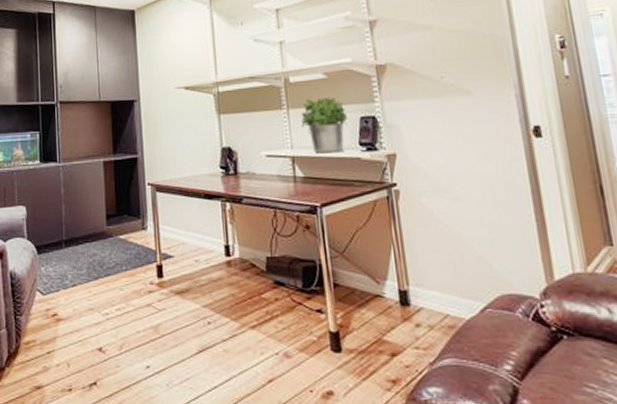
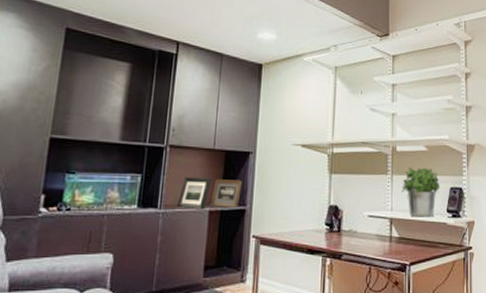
picture frame: none [73,129,102,161] -> present [176,177,212,210]
picture frame: none [103,129,131,158] -> present [210,179,242,209]

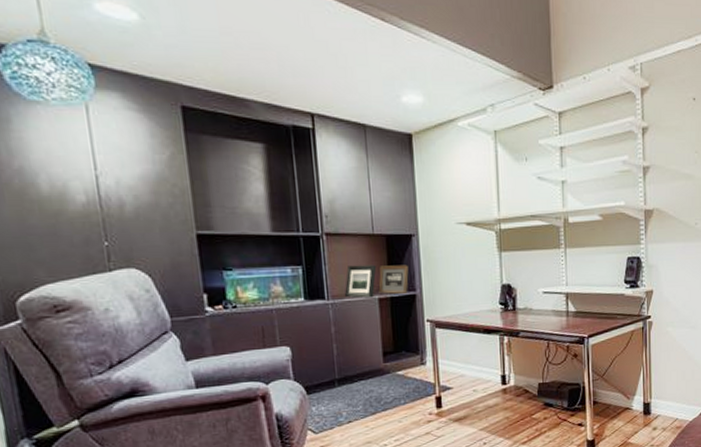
potted plant: present [402,167,441,217] -> none [576,238,617,290]

